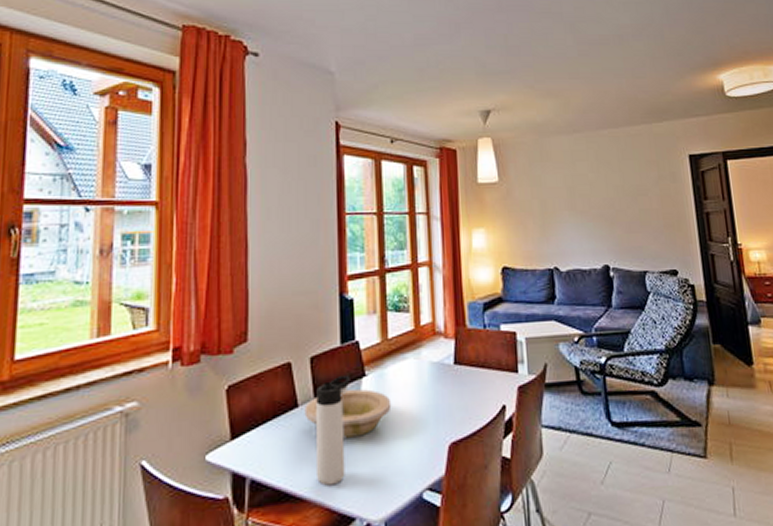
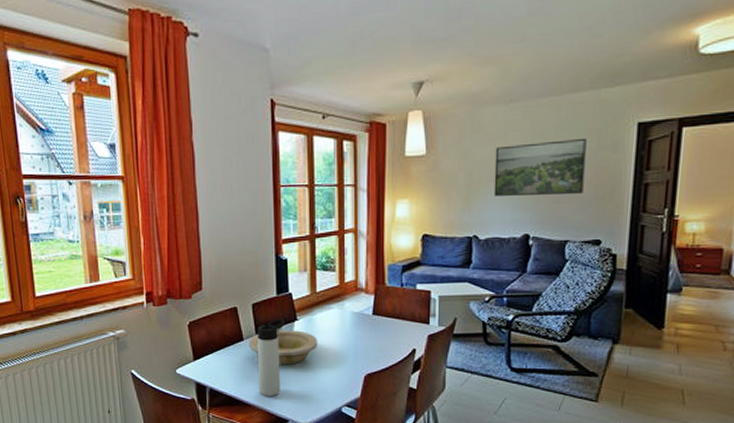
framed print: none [565,168,653,225] -> present [493,137,587,196]

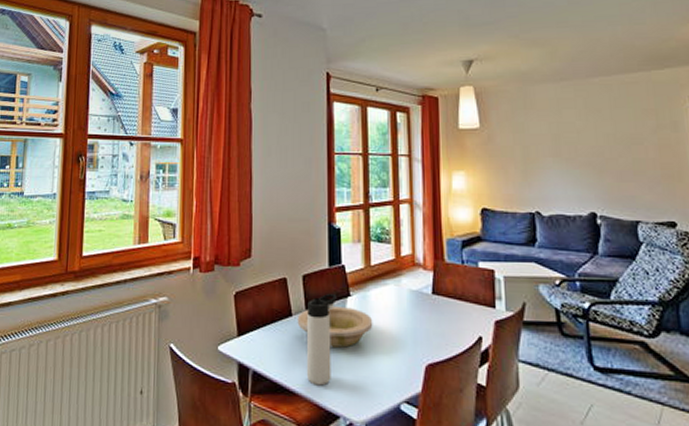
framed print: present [493,137,587,196] -> none [550,116,648,172]

